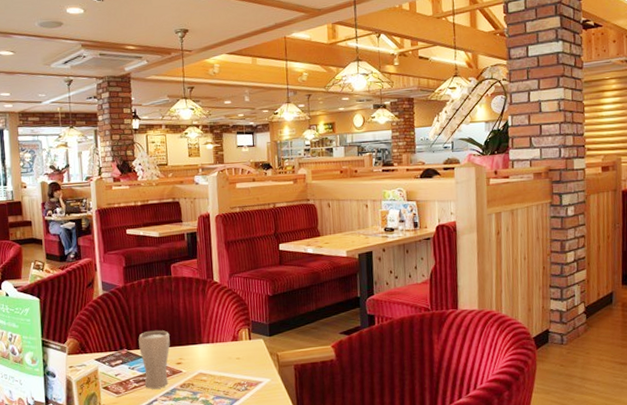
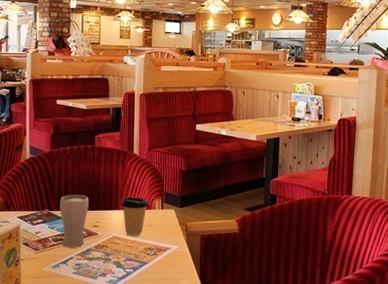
coffee cup: none [204,328,234,372] -> present [121,196,148,236]

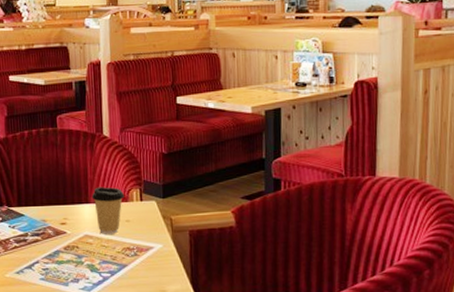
drinking glass: present [60,194,89,248] -> none [20,186,54,250]

